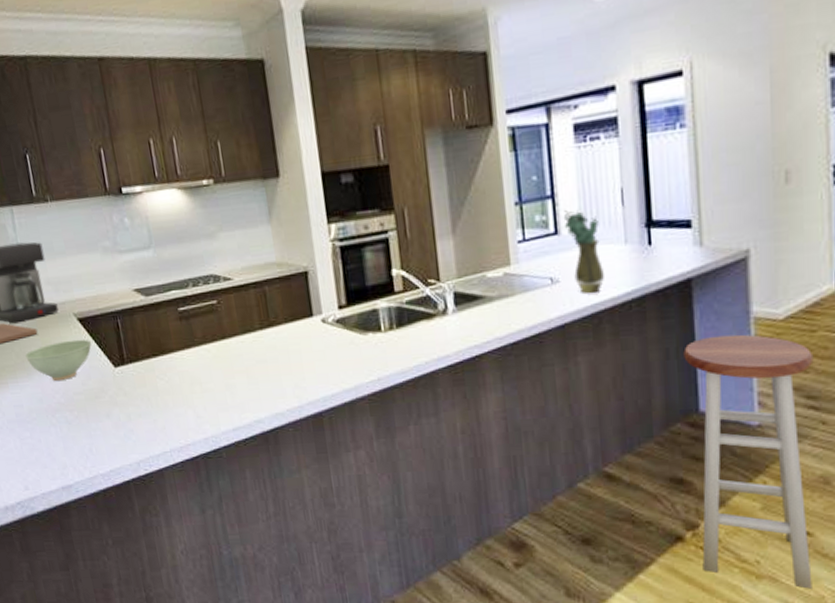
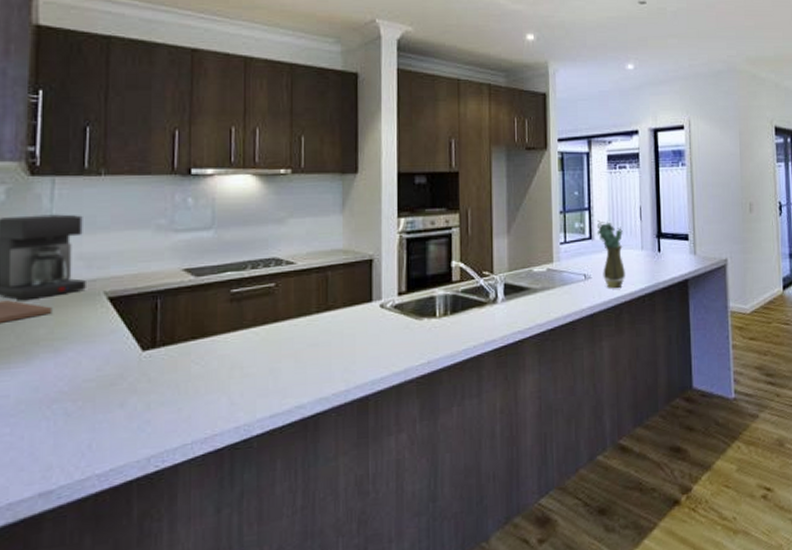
bowl: present [25,339,92,381] -> none [29,319,119,366]
bar stool: present [683,334,814,589] -> none [682,324,774,539]

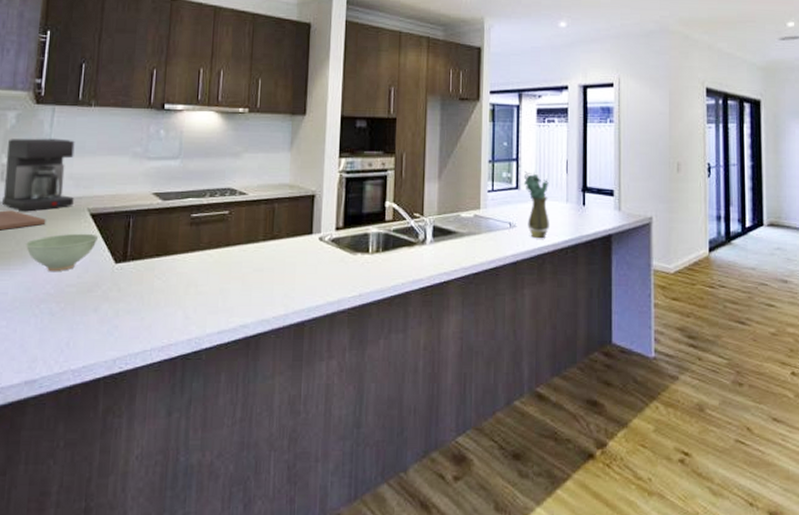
bowl: none [29,319,119,366] -> present [26,233,98,271]

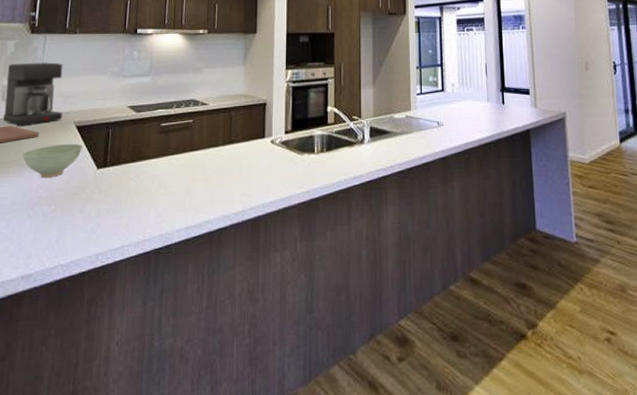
vase: present [523,171,549,238] -> none [448,75,473,135]

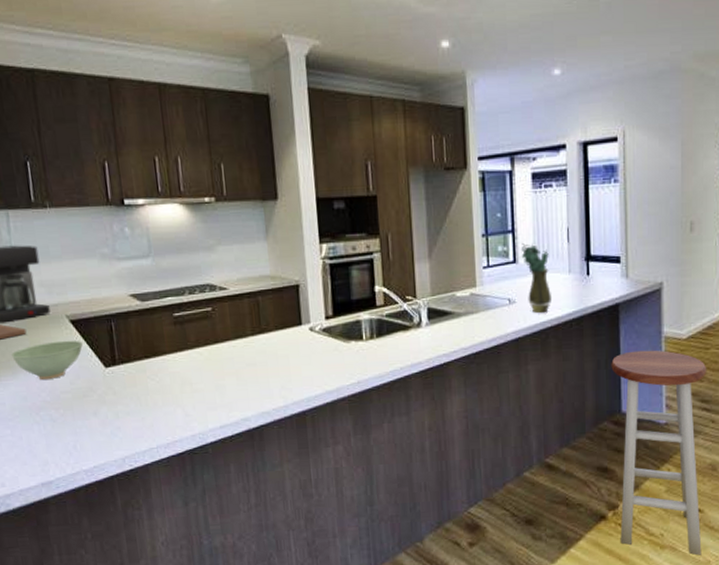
vase: none [448,75,473,135] -> present [521,243,551,313]
bar stool: none [525,172,619,383] -> present [611,350,707,556]

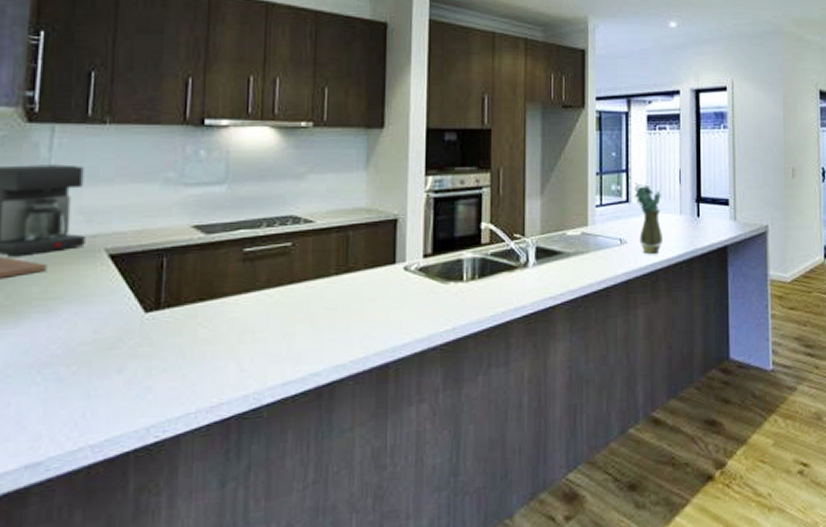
bowl: present [11,340,83,379] -> none [20,278,120,328]
bar stool: present [611,350,707,556] -> none [719,293,810,517]

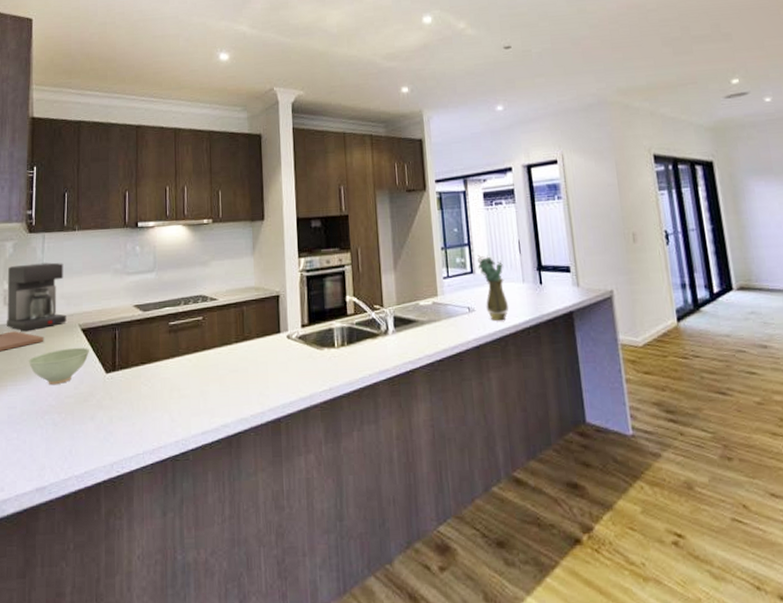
bowl: none [20,278,120,328] -> present [29,347,89,384]

